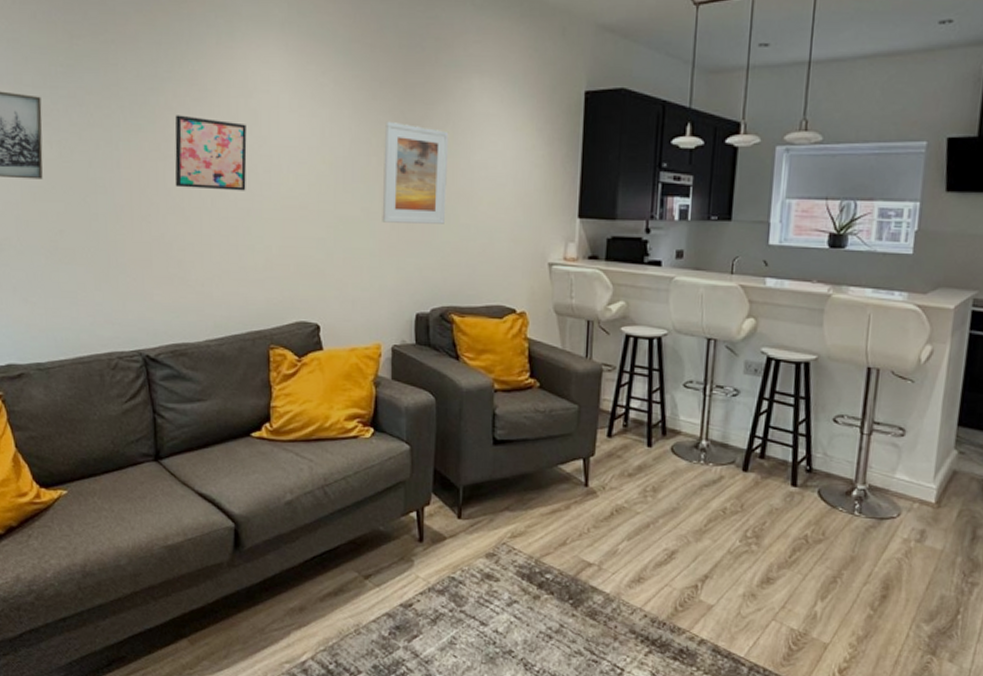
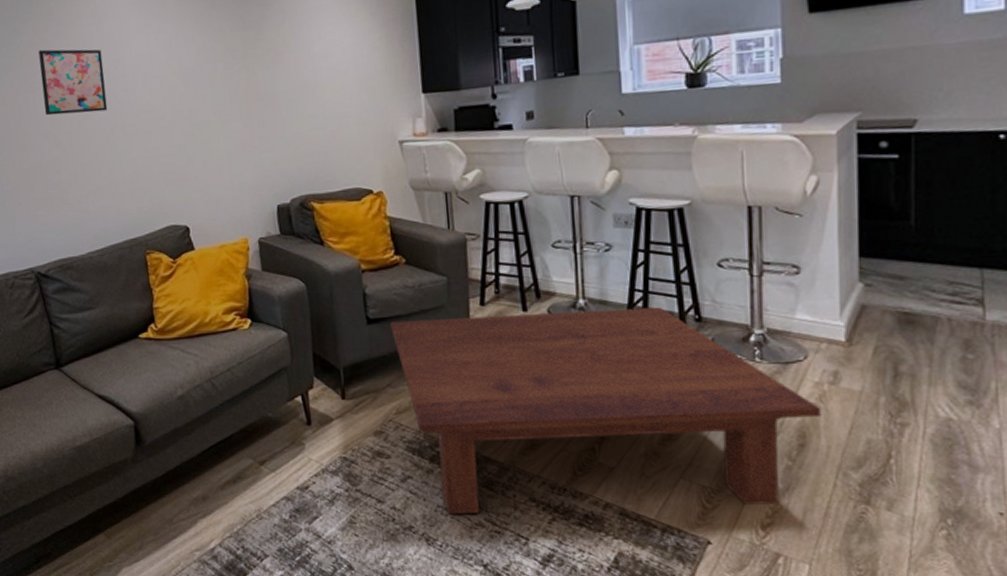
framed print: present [382,121,449,224] -> none [226,26,294,123]
coffee table: none [516,444,906,650] -> present [390,306,821,515]

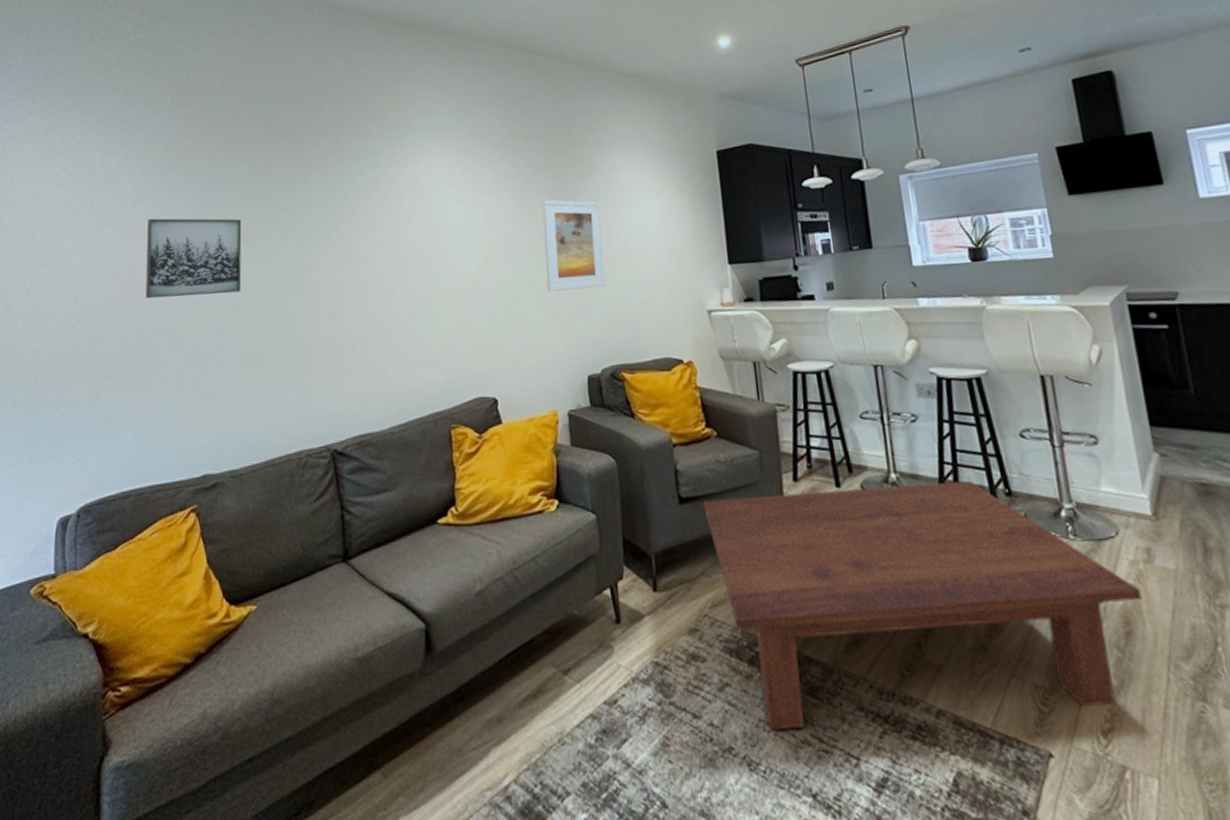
wall art: present [38,49,108,116] -> none [357,218,422,284]
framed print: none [226,26,294,123] -> present [542,199,606,292]

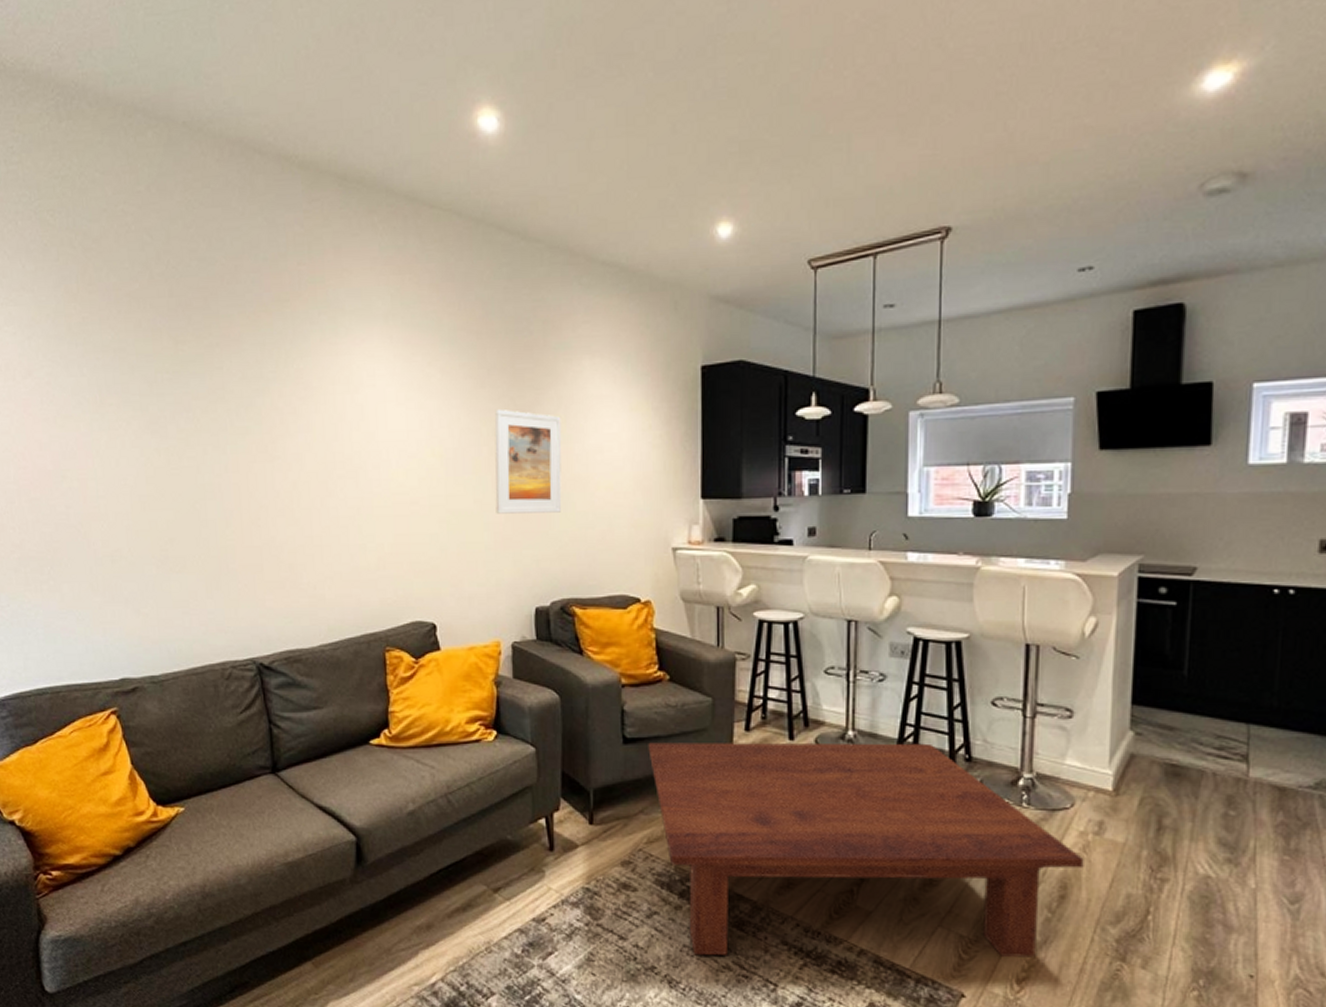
wall art: present [145,218,242,299] -> none [40,396,152,489]

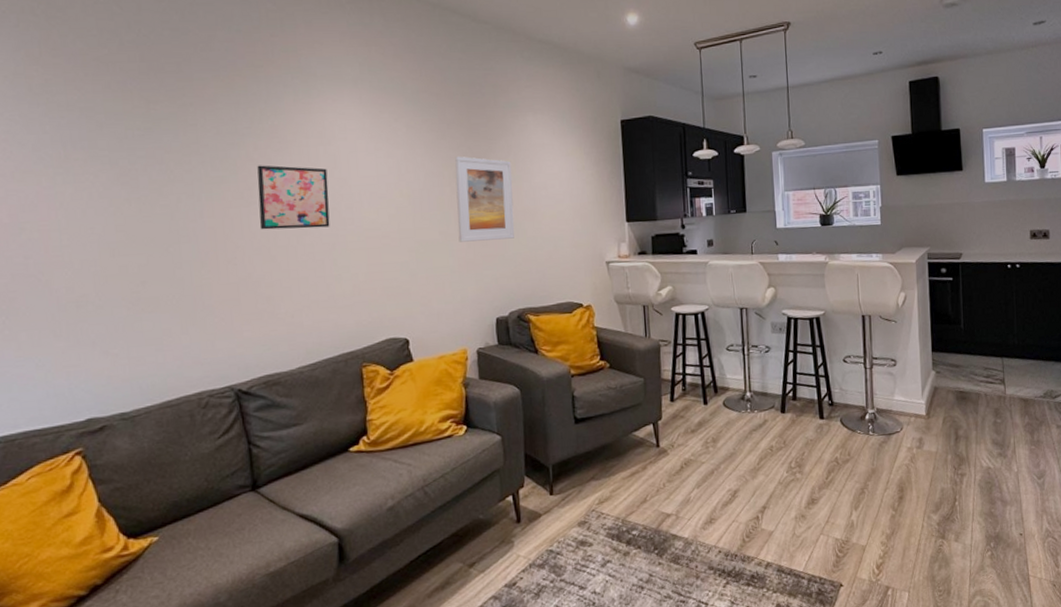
wall art: none [282,415,356,490] -> present [257,165,330,230]
coffee table: present [648,742,1084,958] -> none [595,395,913,592]

